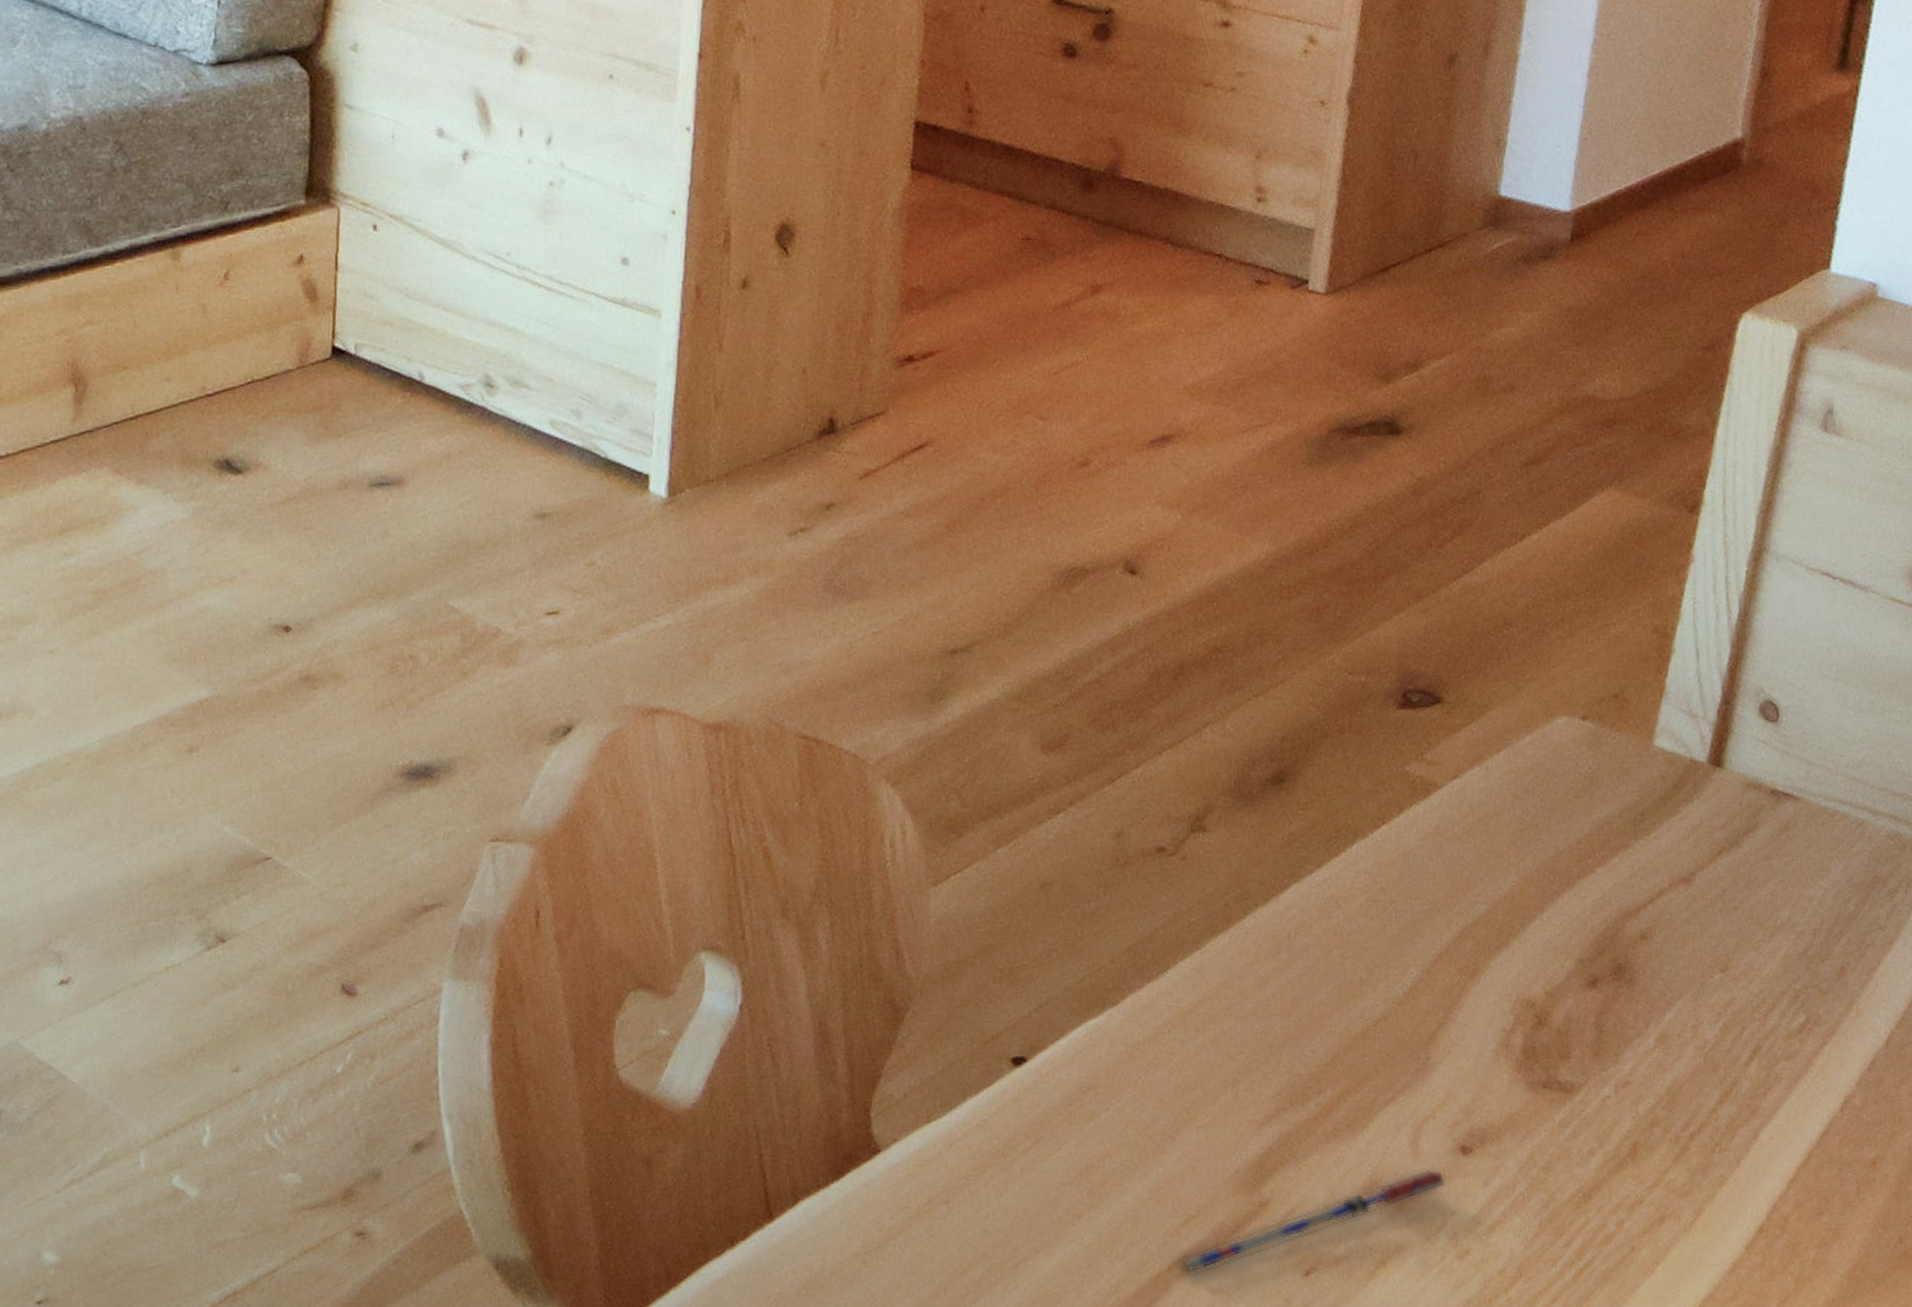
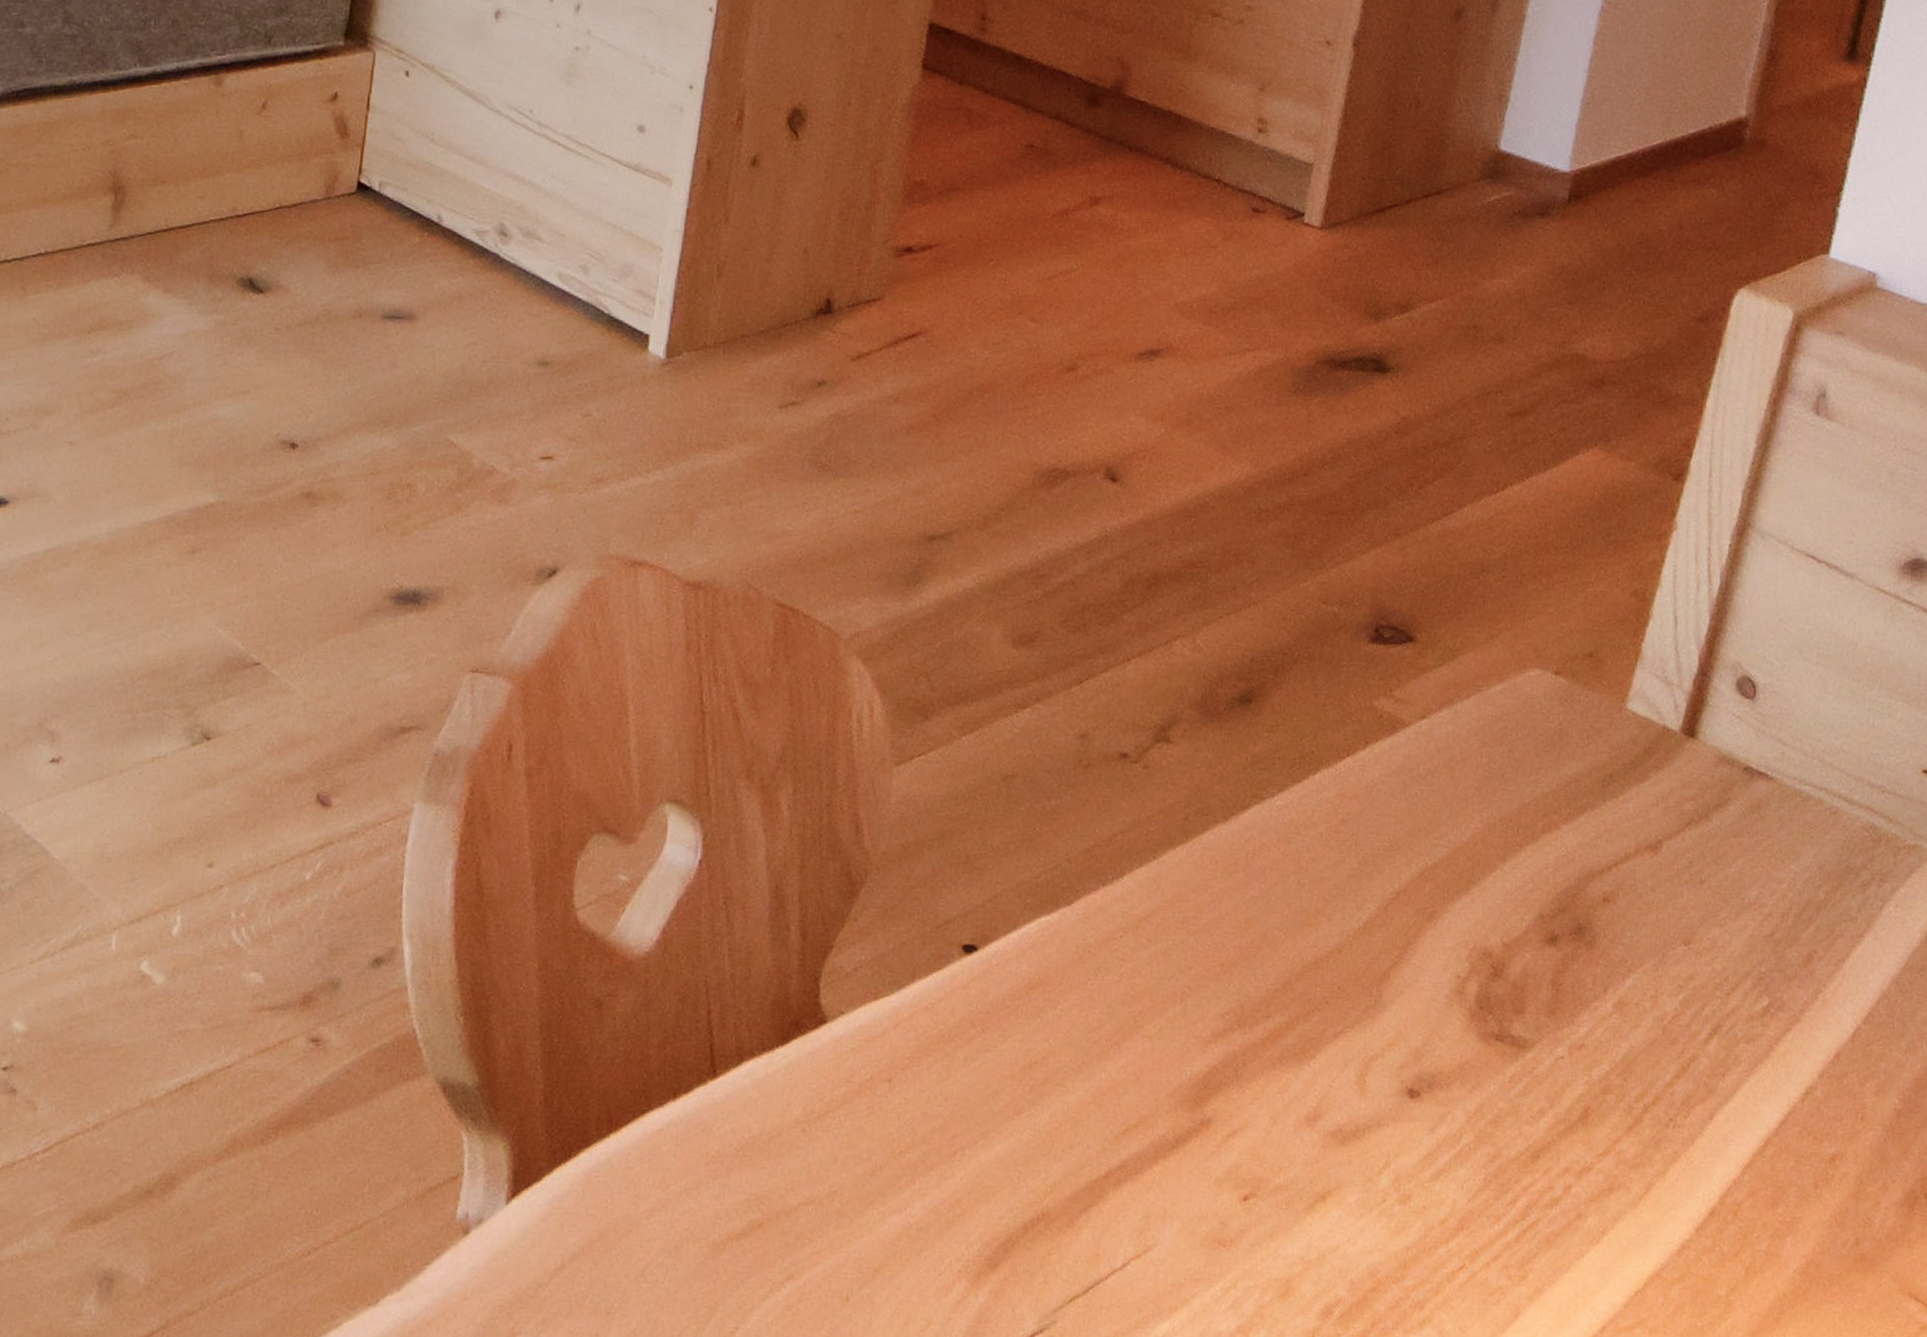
pen: present [1179,1168,1447,1276] -> none [1117,1107,1392,1186]

